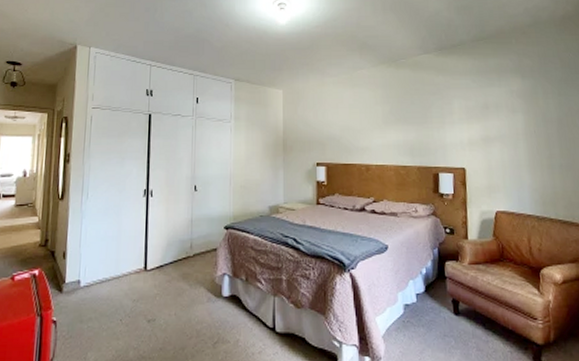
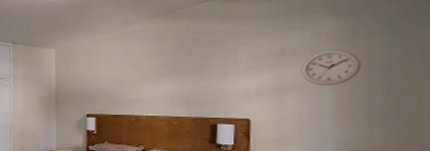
wall clock: none [501,106,542,138] -> present [301,49,361,86]

